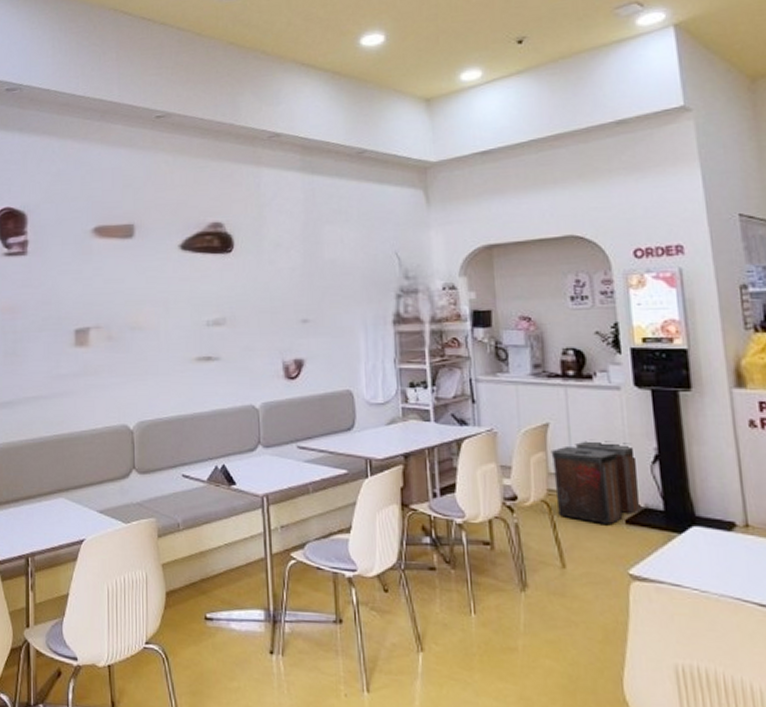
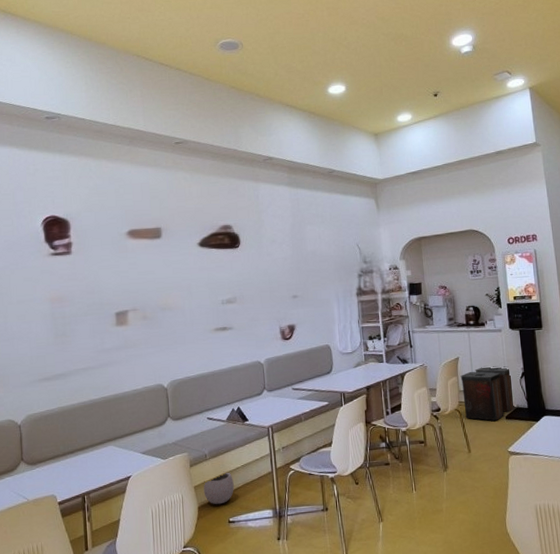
plant pot: none [173,548,214,593] -> present [203,471,234,505]

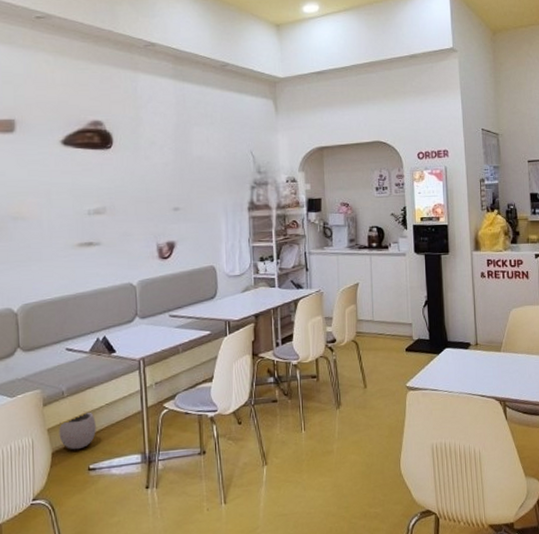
trash bin: present [460,366,517,421] -> none [359,293,418,353]

